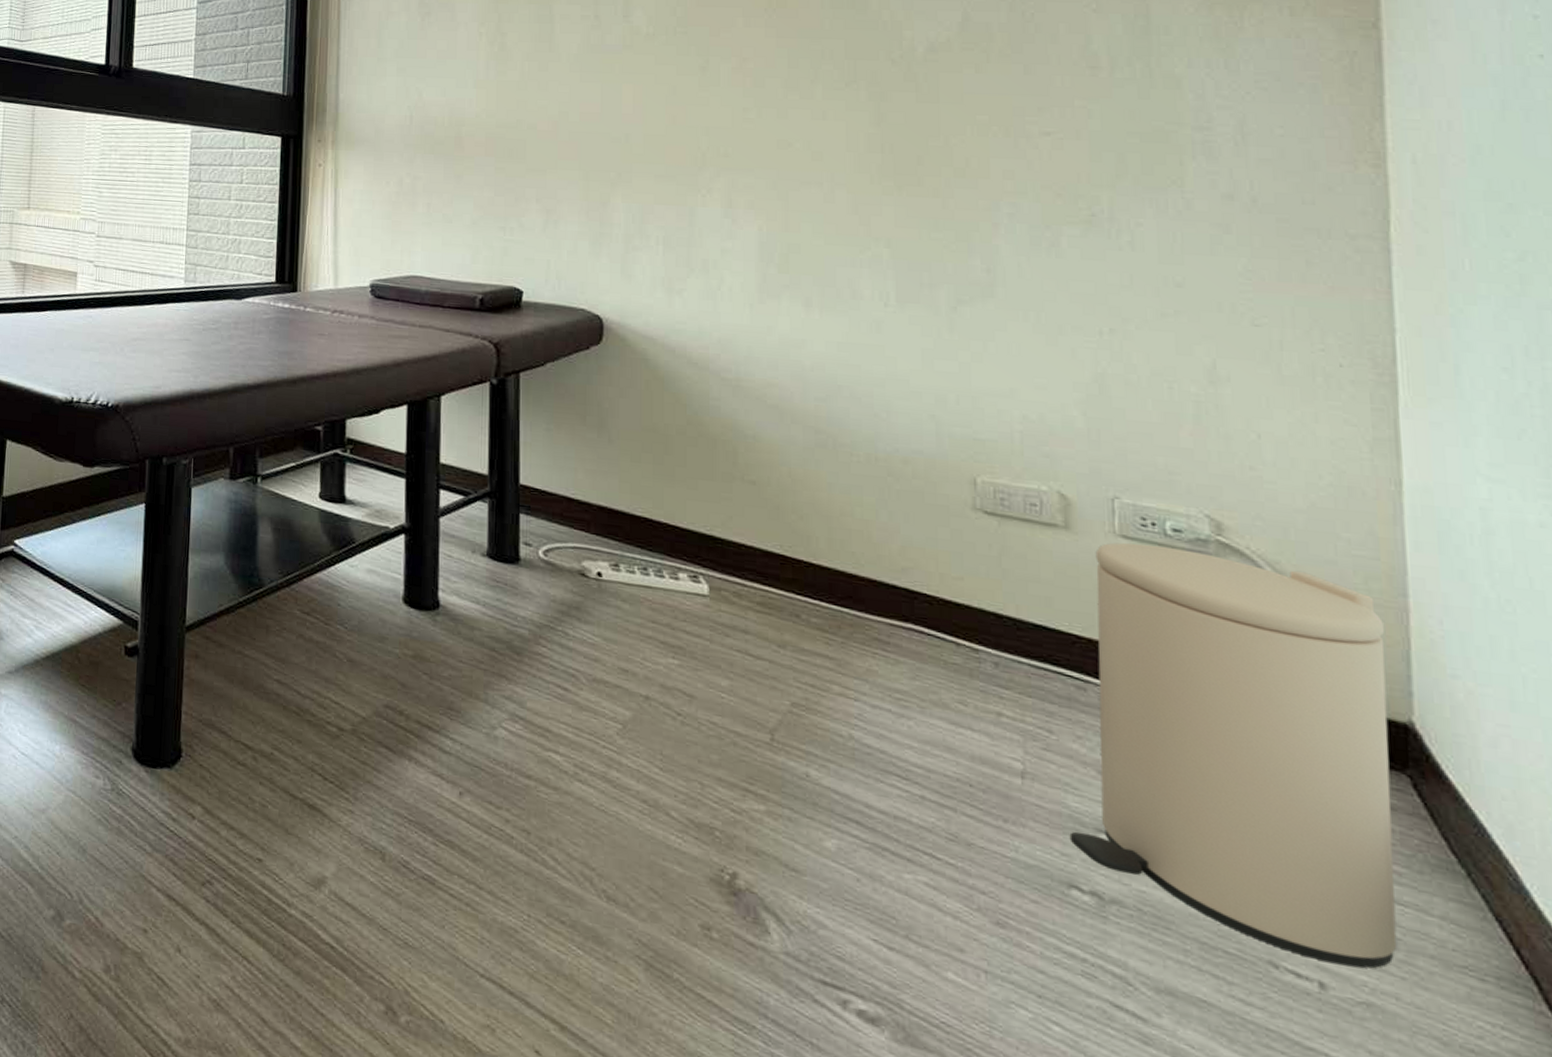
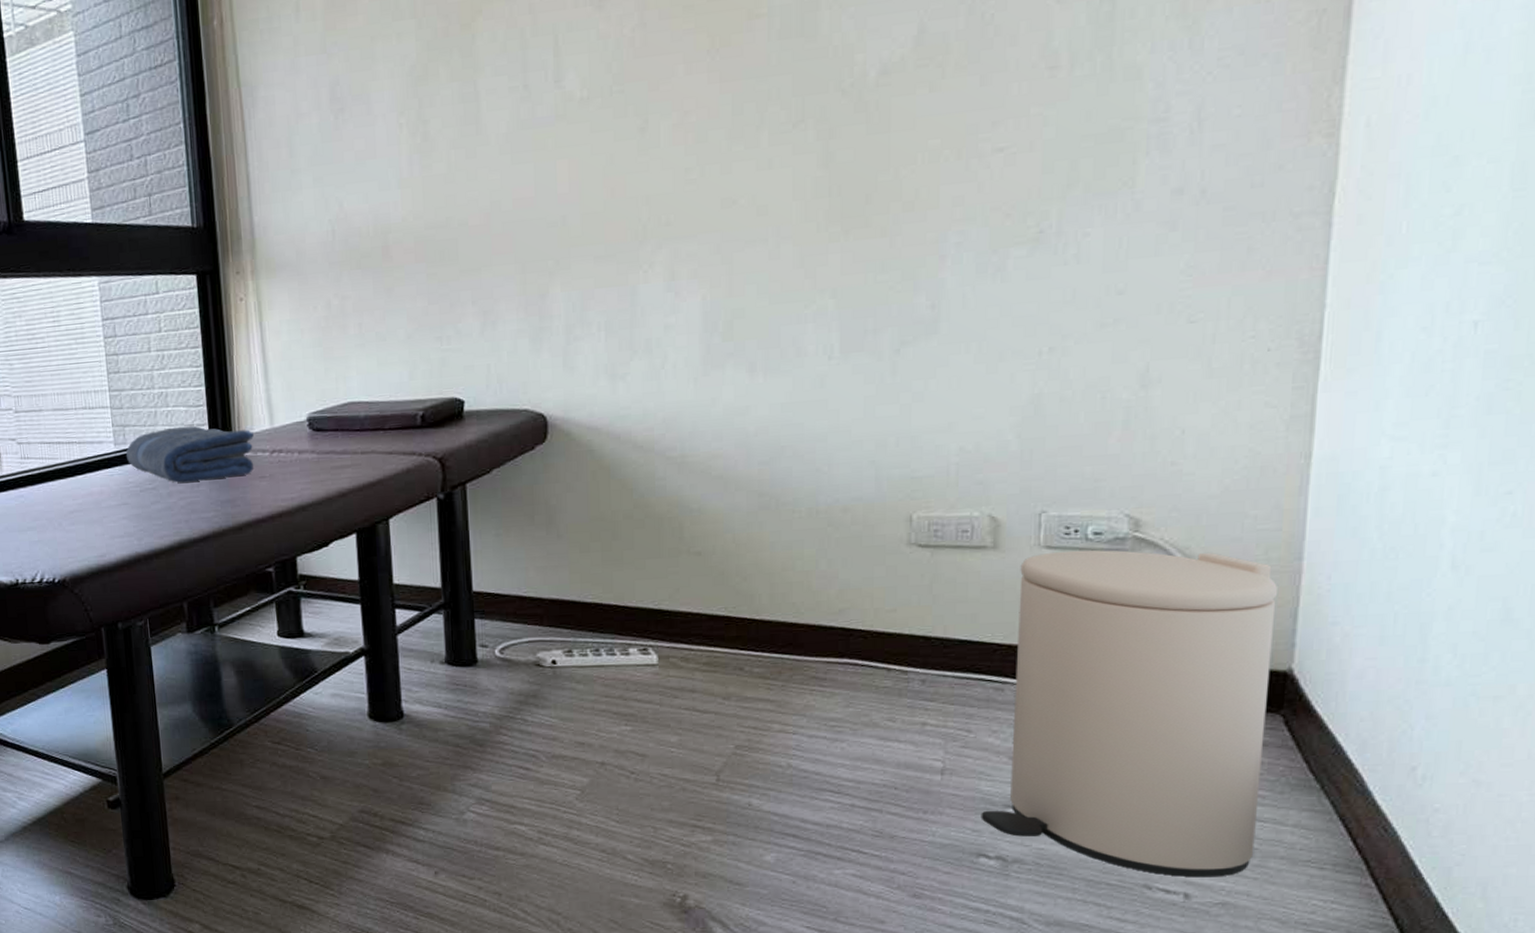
towel: none [195,273,318,330] -> present [126,425,255,484]

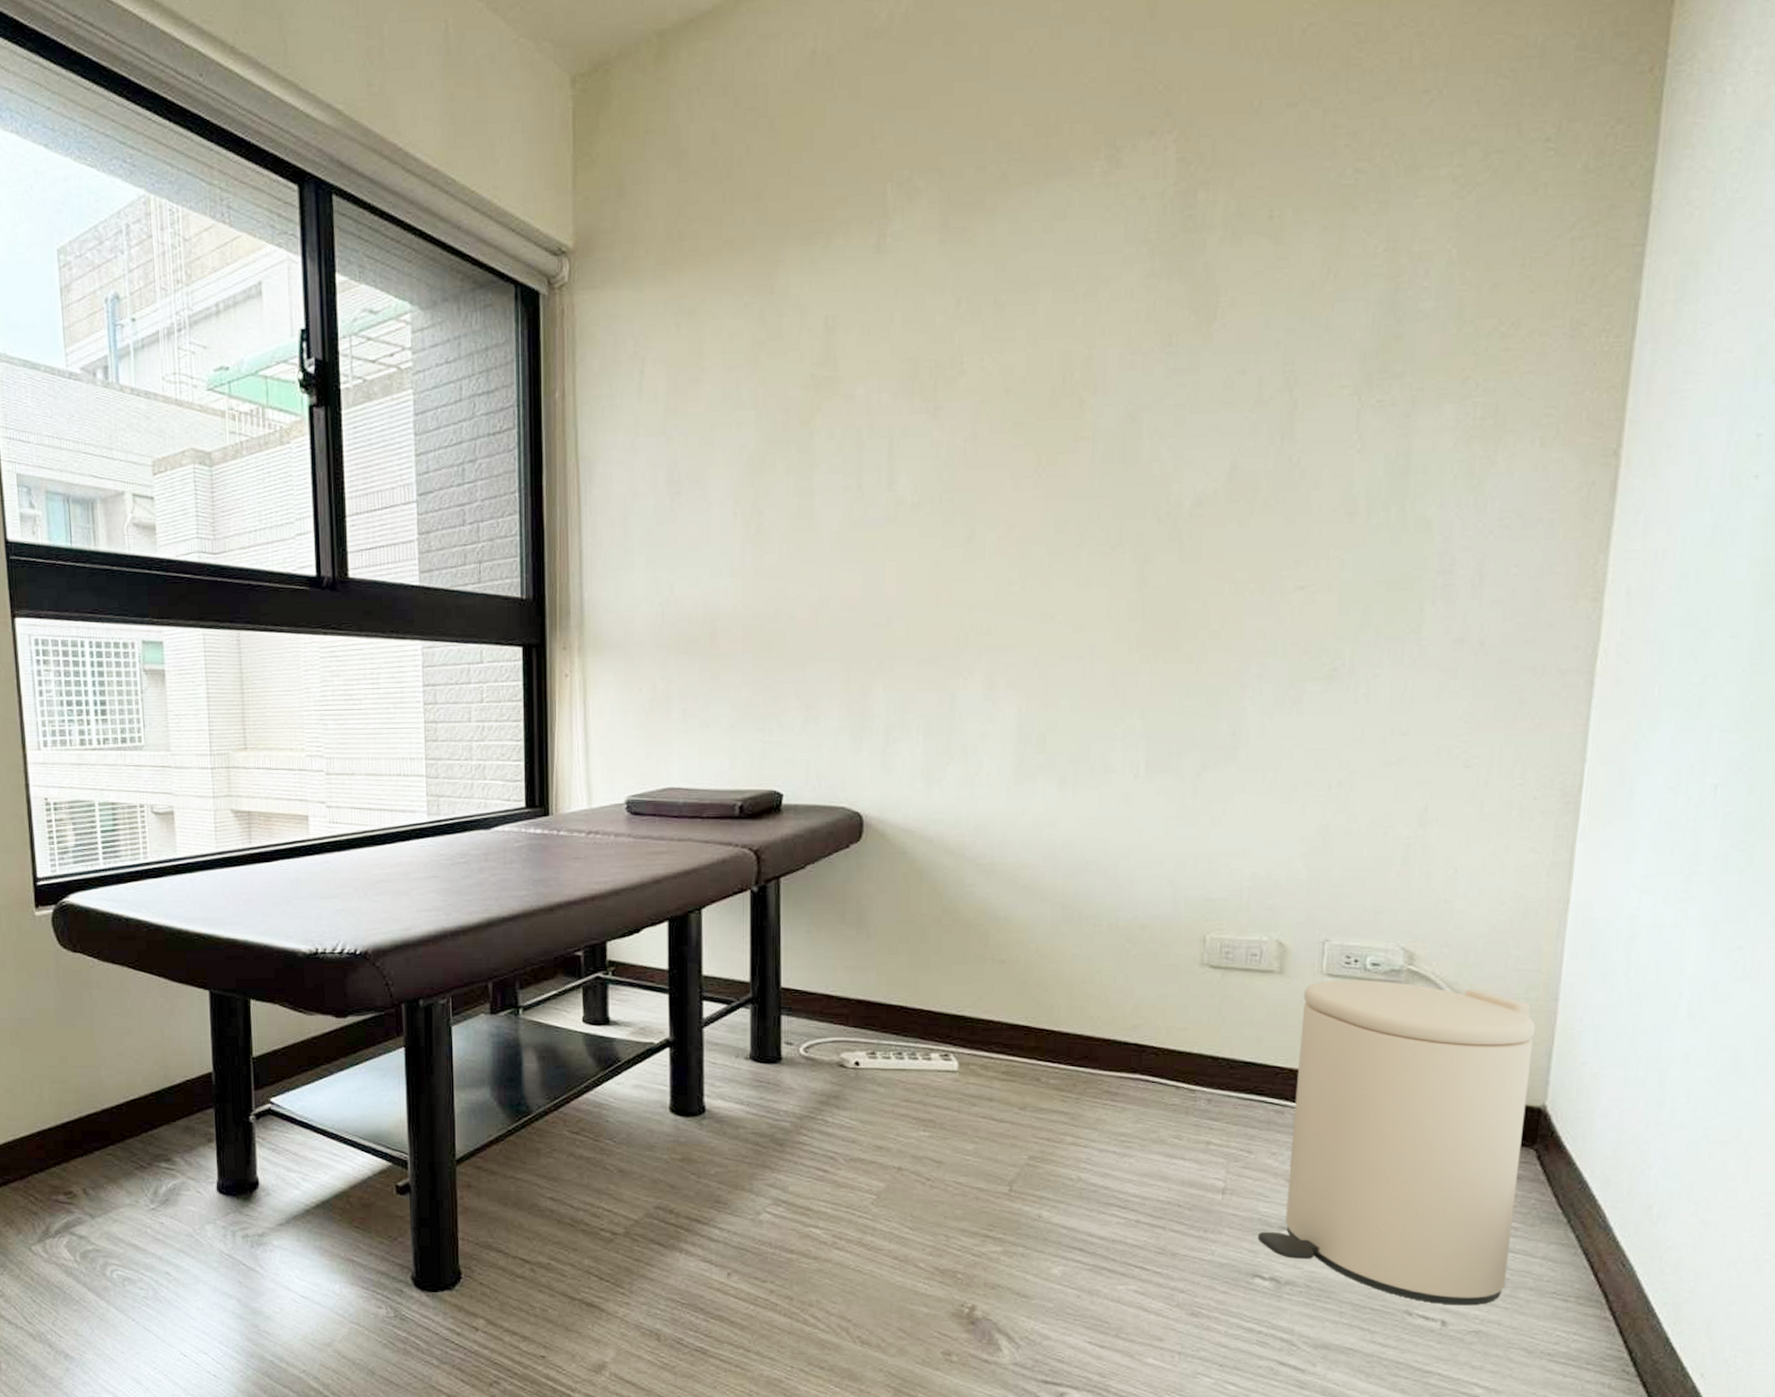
towel: present [126,425,255,484] -> none [439,800,572,859]

